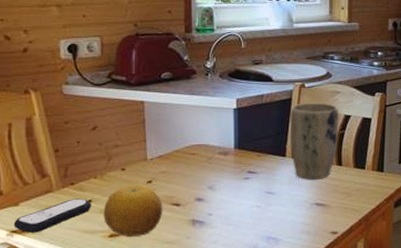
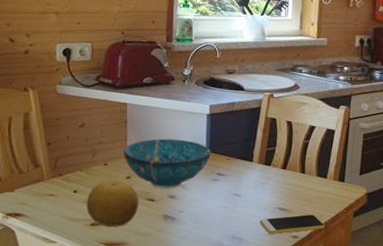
remote control: present [13,198,92,233] -> none [9,188,77,217]
decorative bowl: none [142,137,241,191] -> present [123,138,212,188]
plant pot: present [290,103,340,181] -> none [257,112,305,186]
smartphone: none [296,208,365,231] -> present [260,214,325,234]

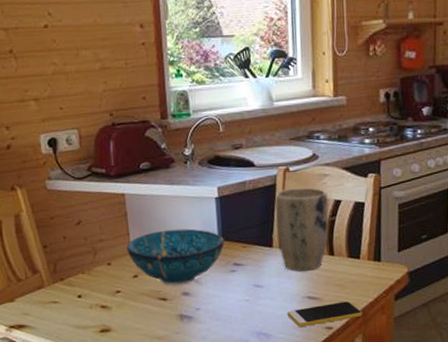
fruit: present [86,179,139,227] -> none [93,279,151,333]
plant pot: none [257,112,305,186] -> present [275,187,329,272]

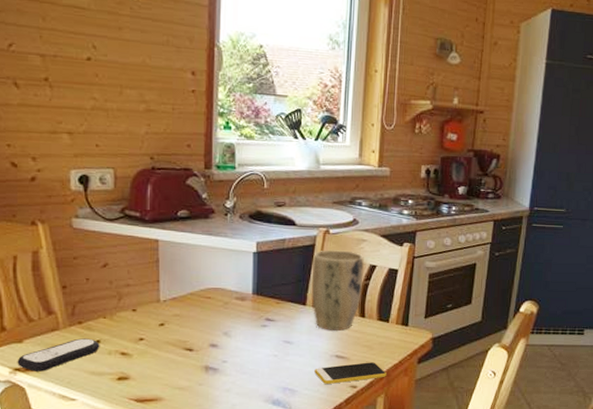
remote control: none [11,294,82,328] -> present [17,338,100,371]
decorative bowl: present [126,228,225,285] -> none [155,280,259,336]

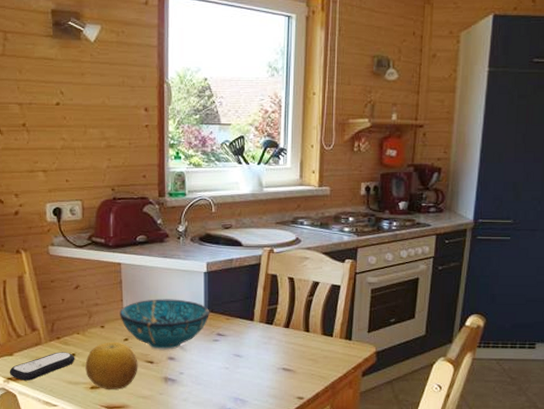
fruit: none [112,327,175,381] -> present [85,341,138,390]
decorative bowl: none [155,280,259,336] -> present [120,299,210,350]
plant pot: present [311,250,365,332] -> none [258,268,308,346]
smartphone: present [314,362,386,384] -> none [263,375,332,395]

